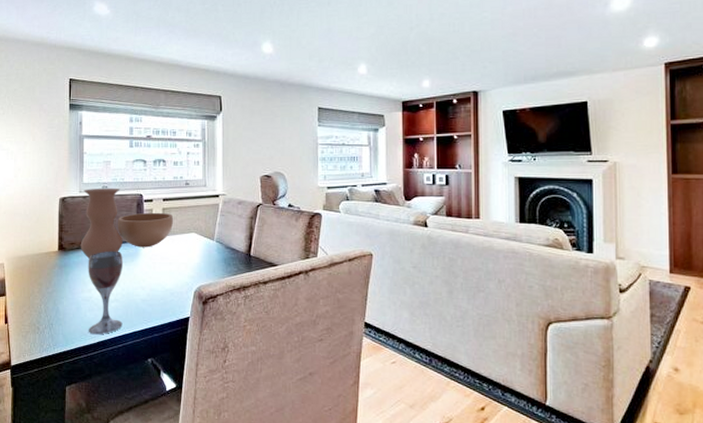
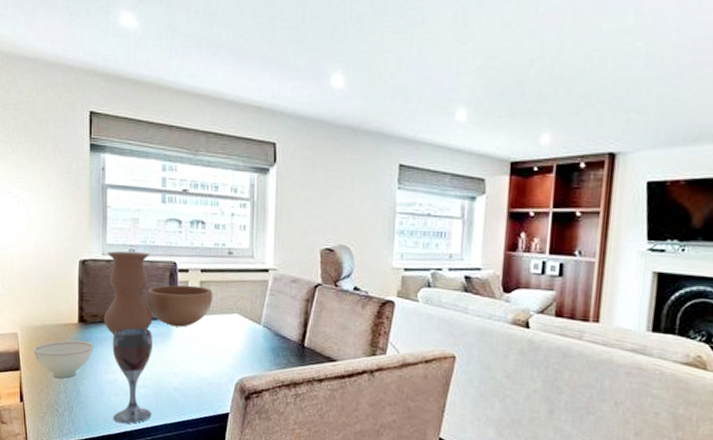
bowl: none [18,265,72,299] -> present [33,340,94,378]

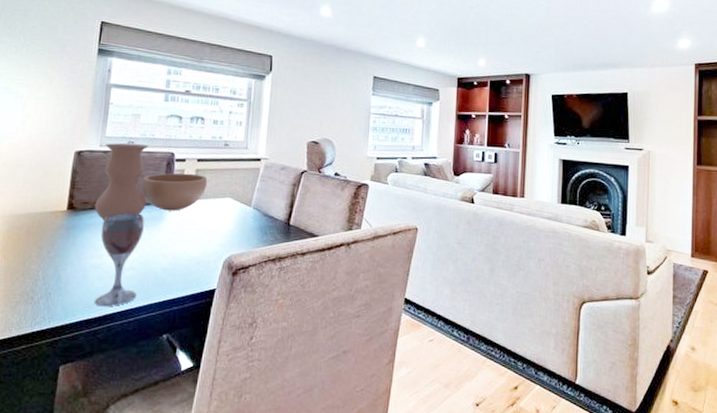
bowl: present [33,340,94,378] -> none [12,226,81,265]

